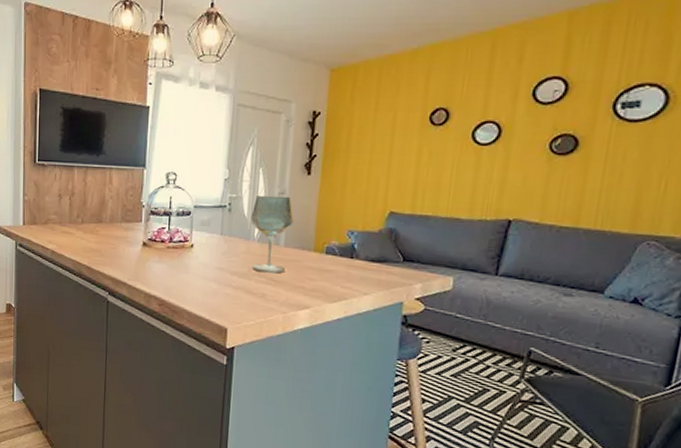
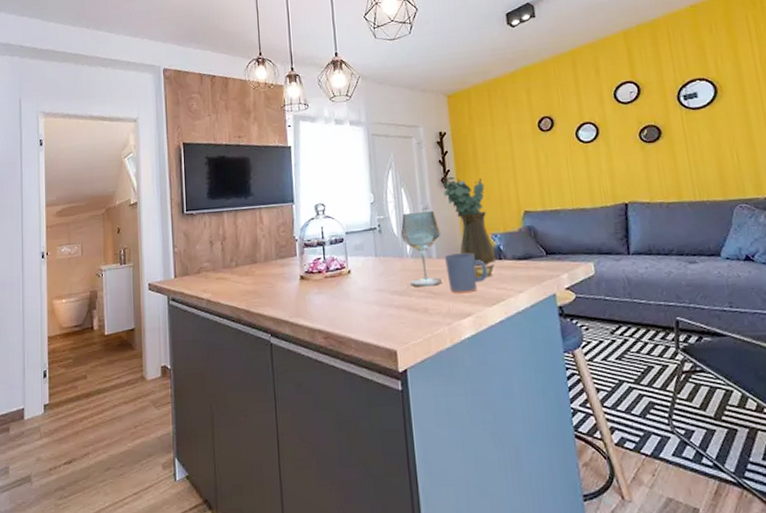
mug: none [292,244,335,287] -> present [445,252,488,294]
vase: none [305,160,352,275] -> present [442,176,497,279]

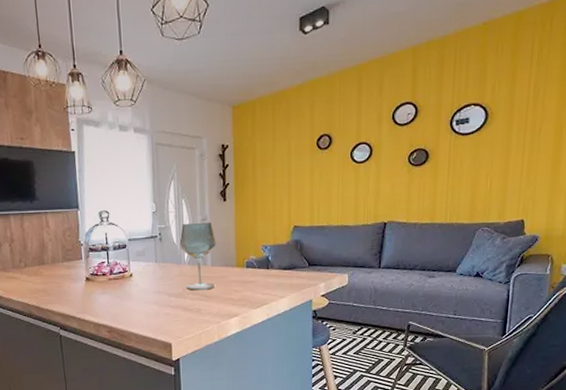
vase: present [442,176,497,279] -> none [222,189,265,285]
mug: present [445,252,488,294] -> none [219,262,255,298]

